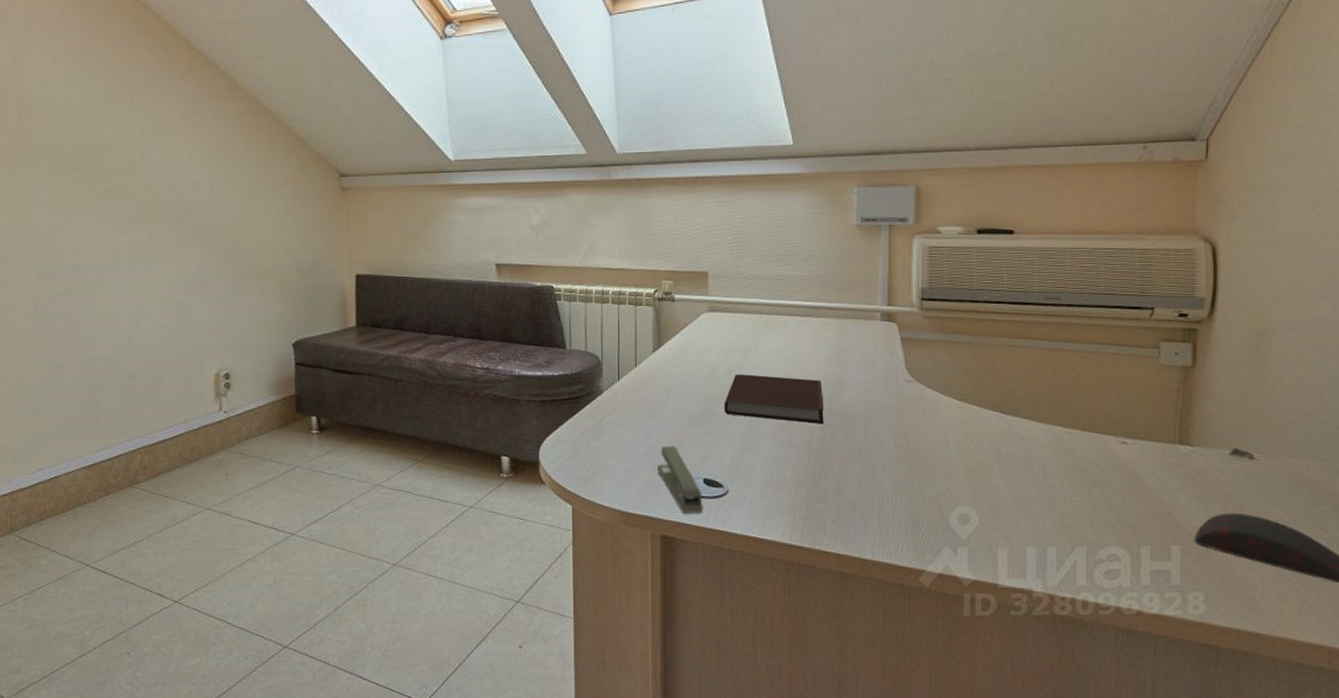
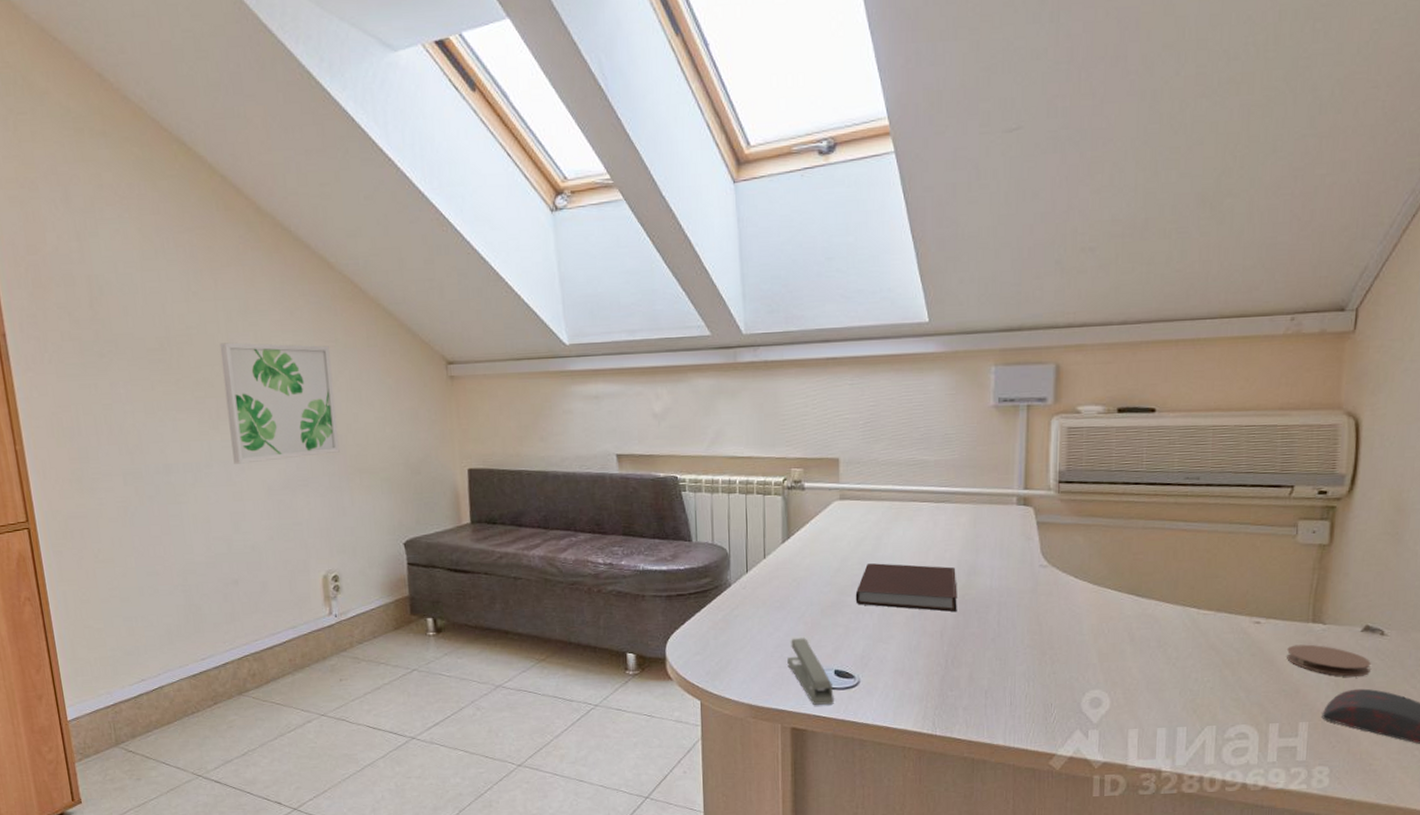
wall art: none [132,153,237,266] -> present [219,342,340,464]
coaster: none [1155,466,1241,500] -> present [1287,644,1371,677]

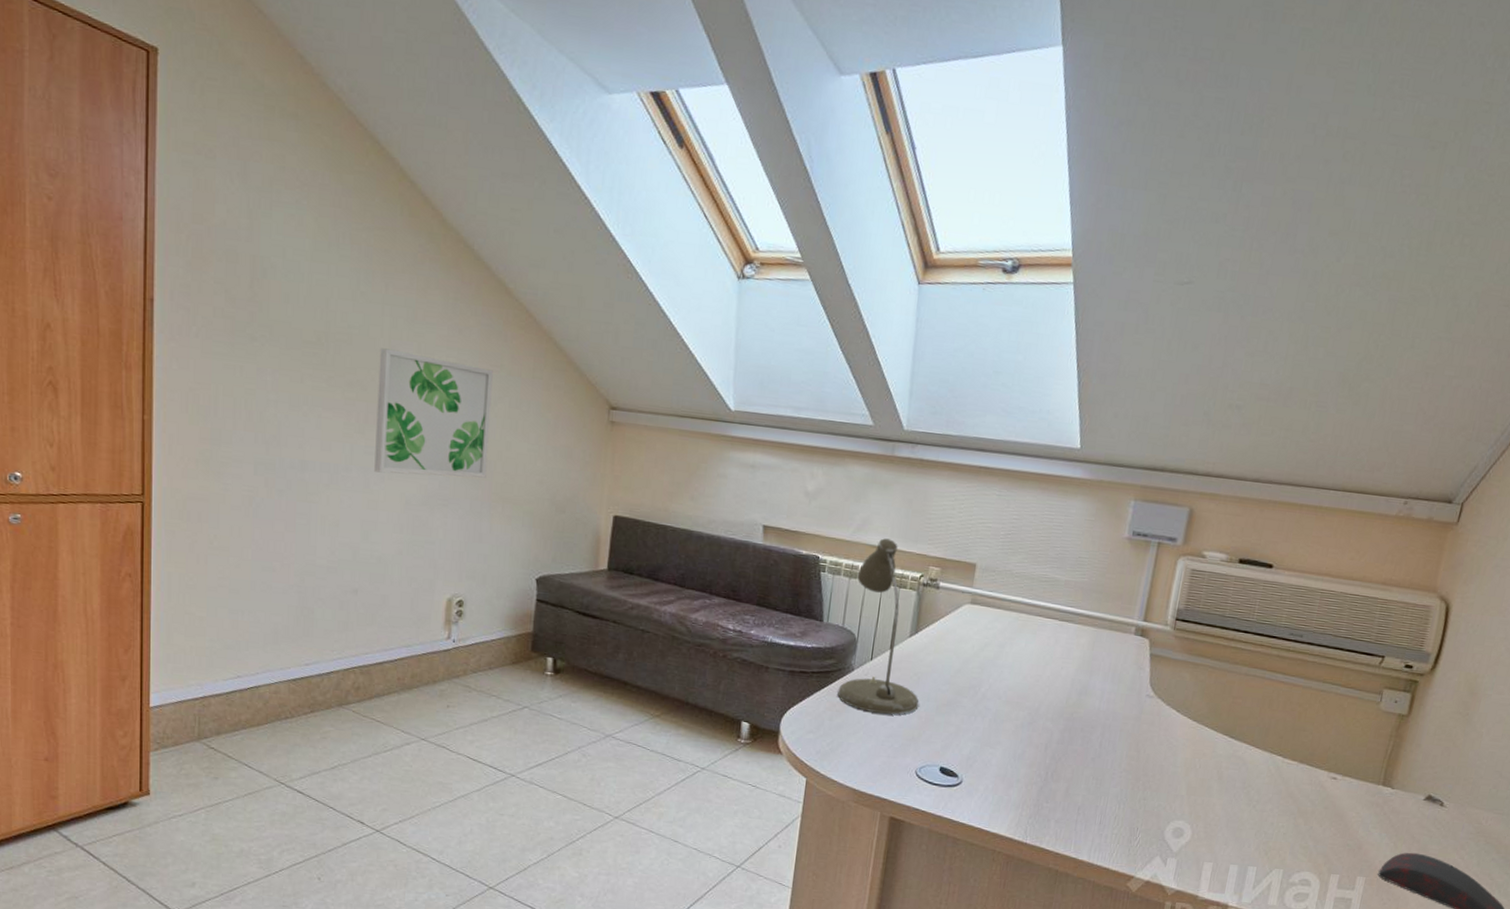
desk lamp: none [718,447,803,626] -> present [837,538,919,715]
stapler: present [787,637,834,705] -> none [896,730,936,800]
notebook: present [855,563,957,612] -> none [970,669,1069,728]
coaster: present [1287,644,1371,677] -> none [1355,804,1428,842]

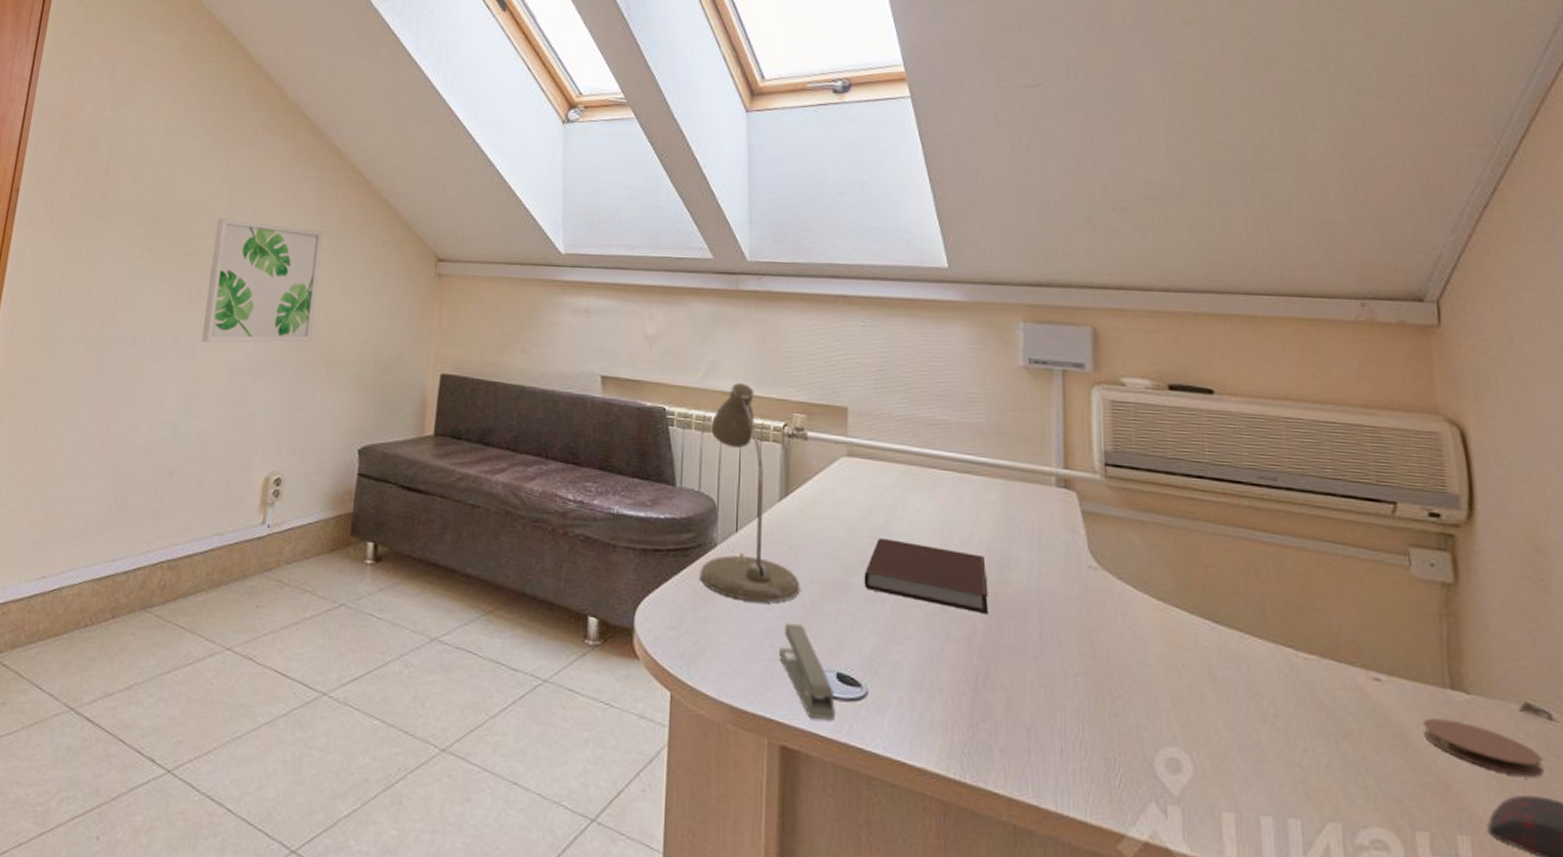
stapler: none [896,730,936,800] -> present [779,623,835,720]
notebook: none [970,669,1069,728] -> present [864,538,989,615]
coaster: none [1355,804,1428,842] -> present [1423,718,1544,777]

